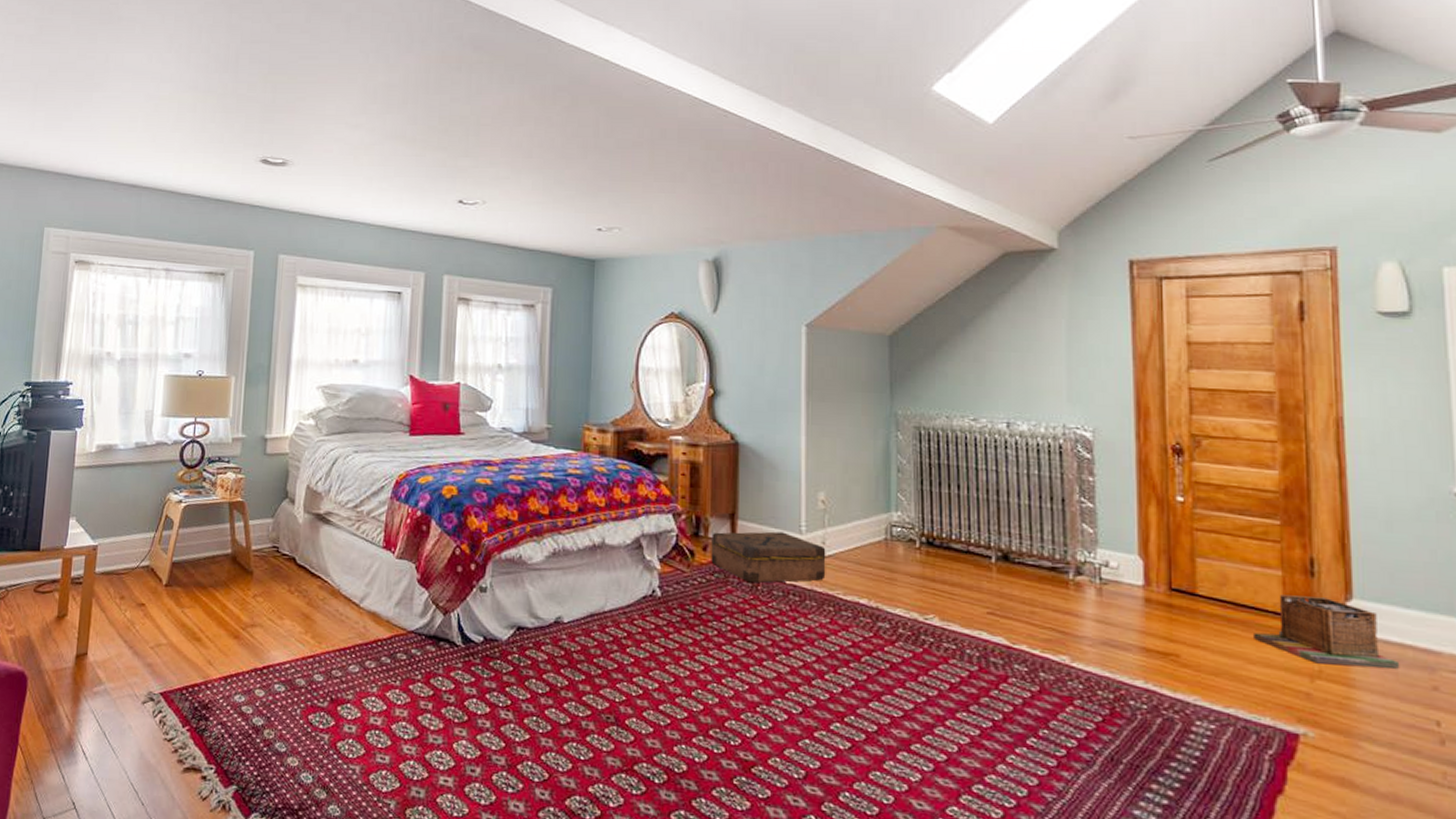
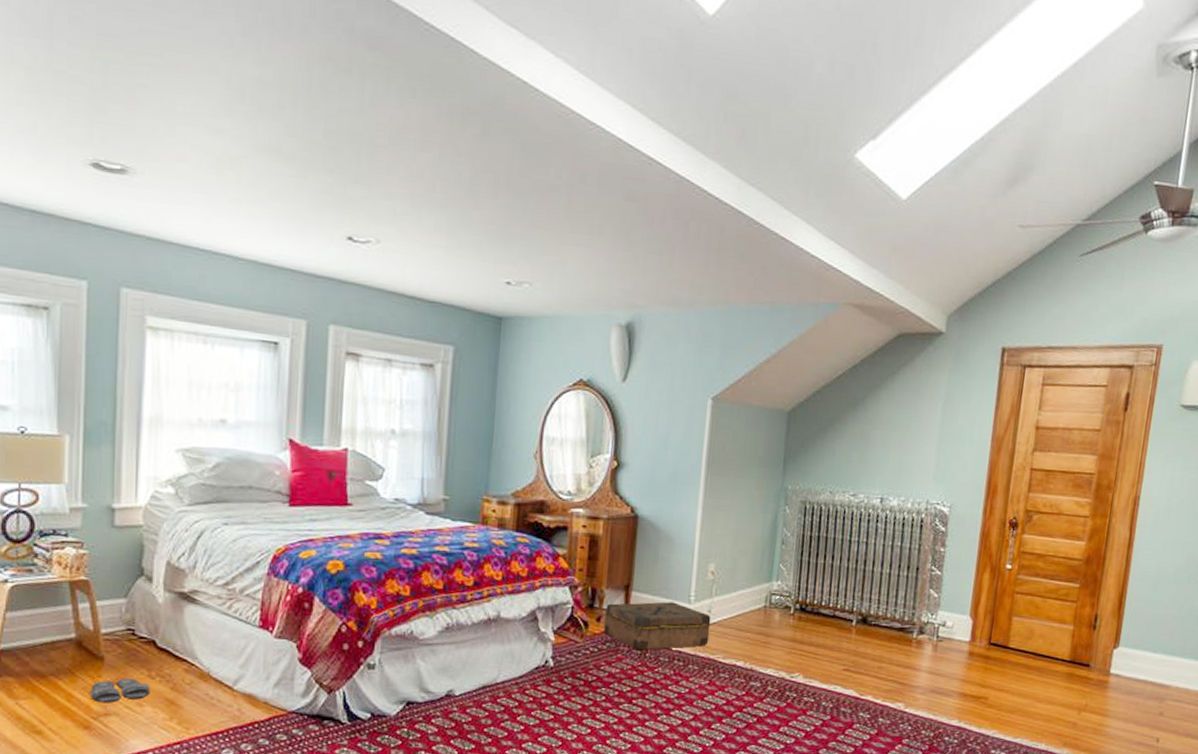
slippers: none [239,592,290,615] -> present [88,678,151,703]
laundry basket: present [1254,594,1400,669] -> none [1044,645,1141,701]

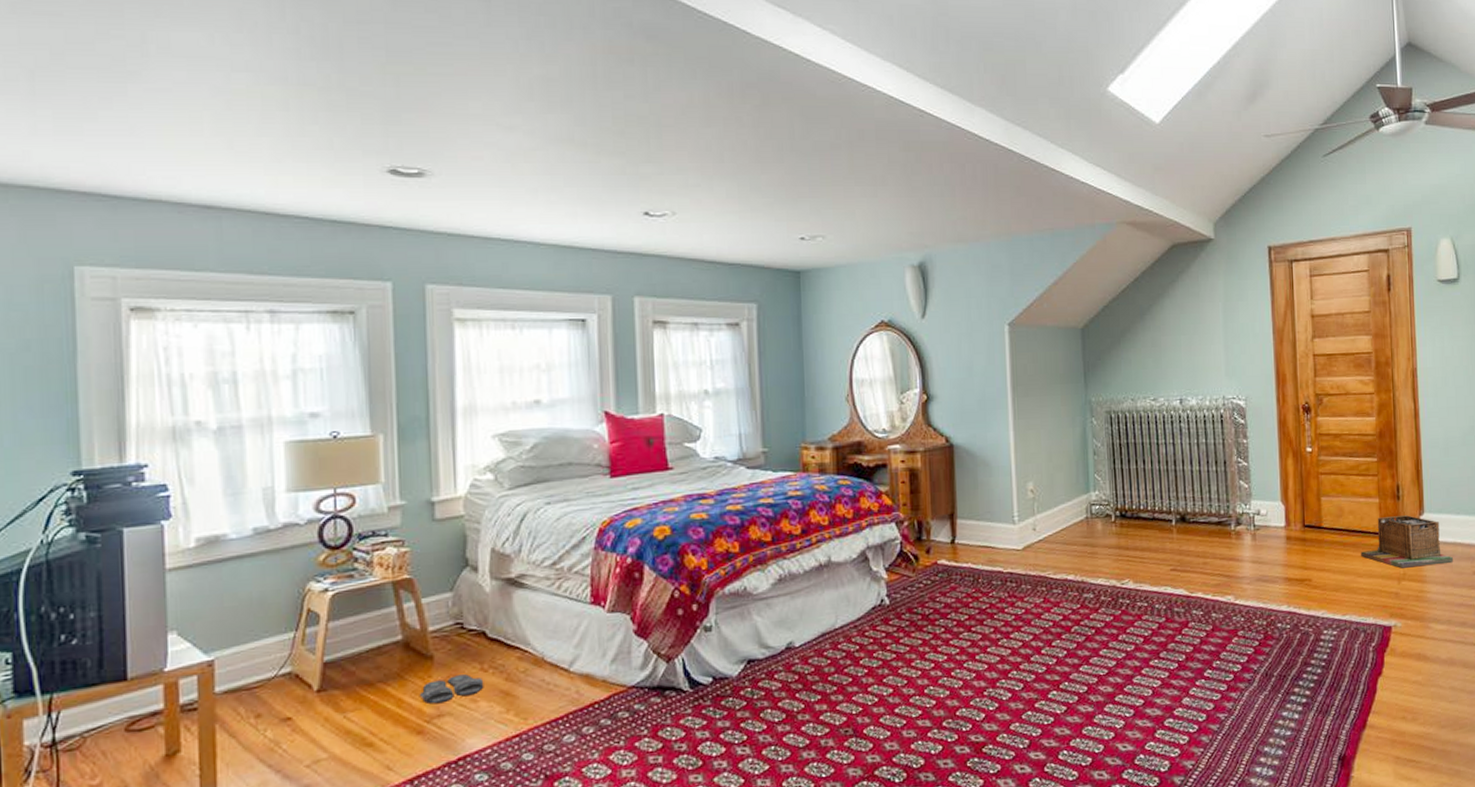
suitcase: present [604,601,711,651] -> none [933,524,1038,577]
laundry basket: none [1044,645,1141,701] -> present [1361,514,1454,568]

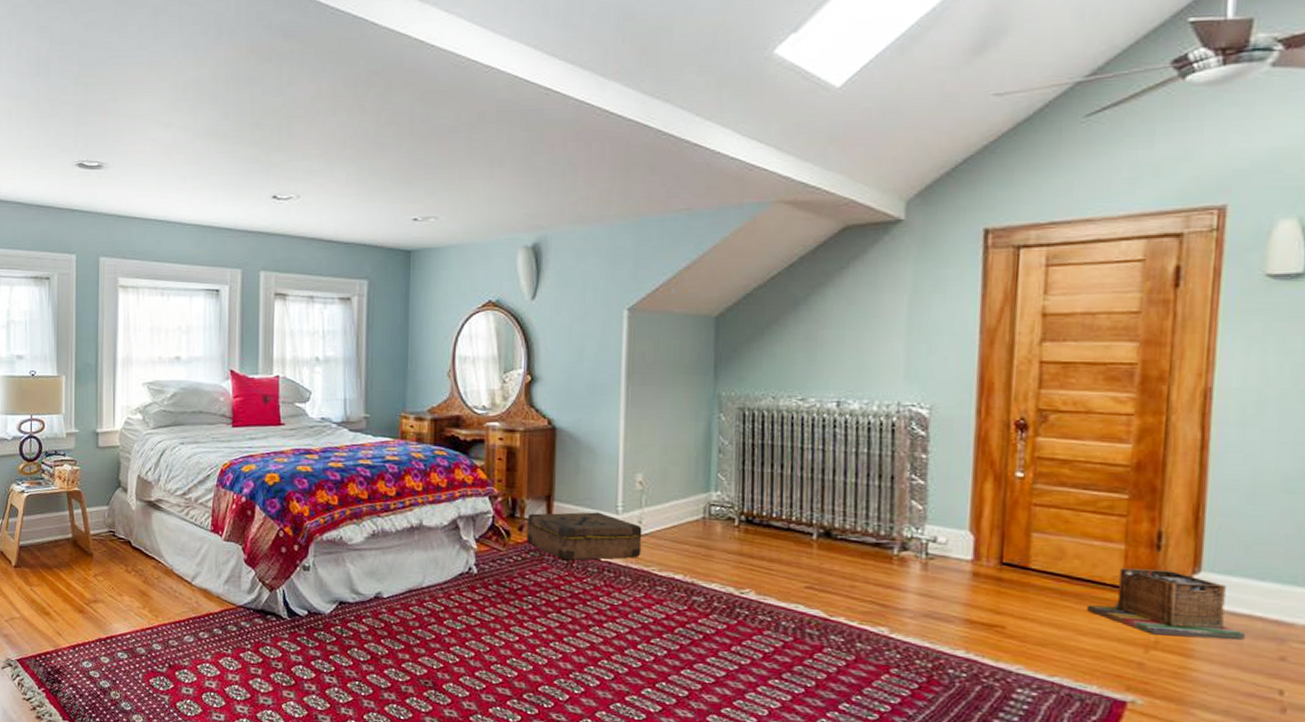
slippers: present [419,674,484,704] -> none [82,572,128,592]
suitcase: none [933,524,1038,577] -> present [527,512,642,561]

